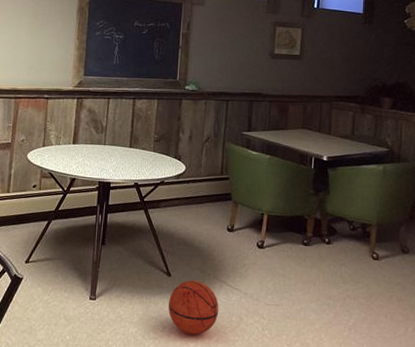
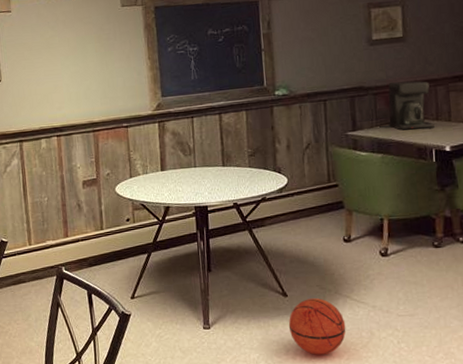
coffee maker: none [278,93,316,139] -> present [388,80,434,131]

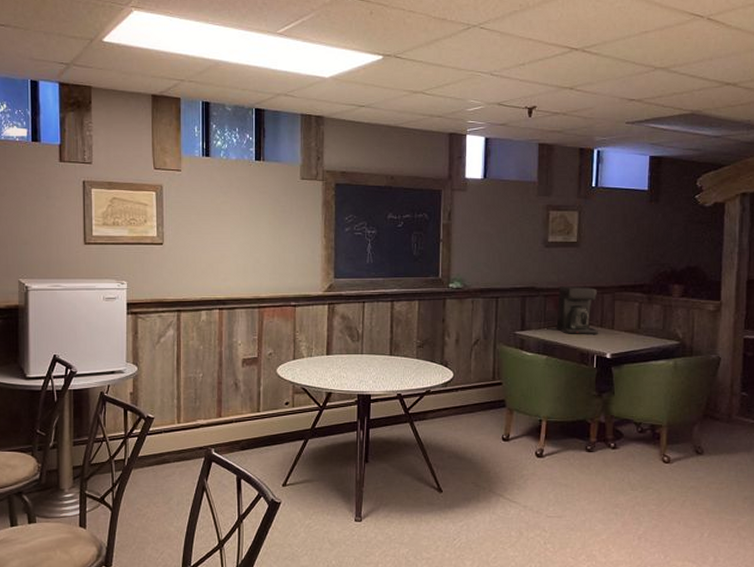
basketball: present [288,298,346,356] -> none [440,495,496,553]

